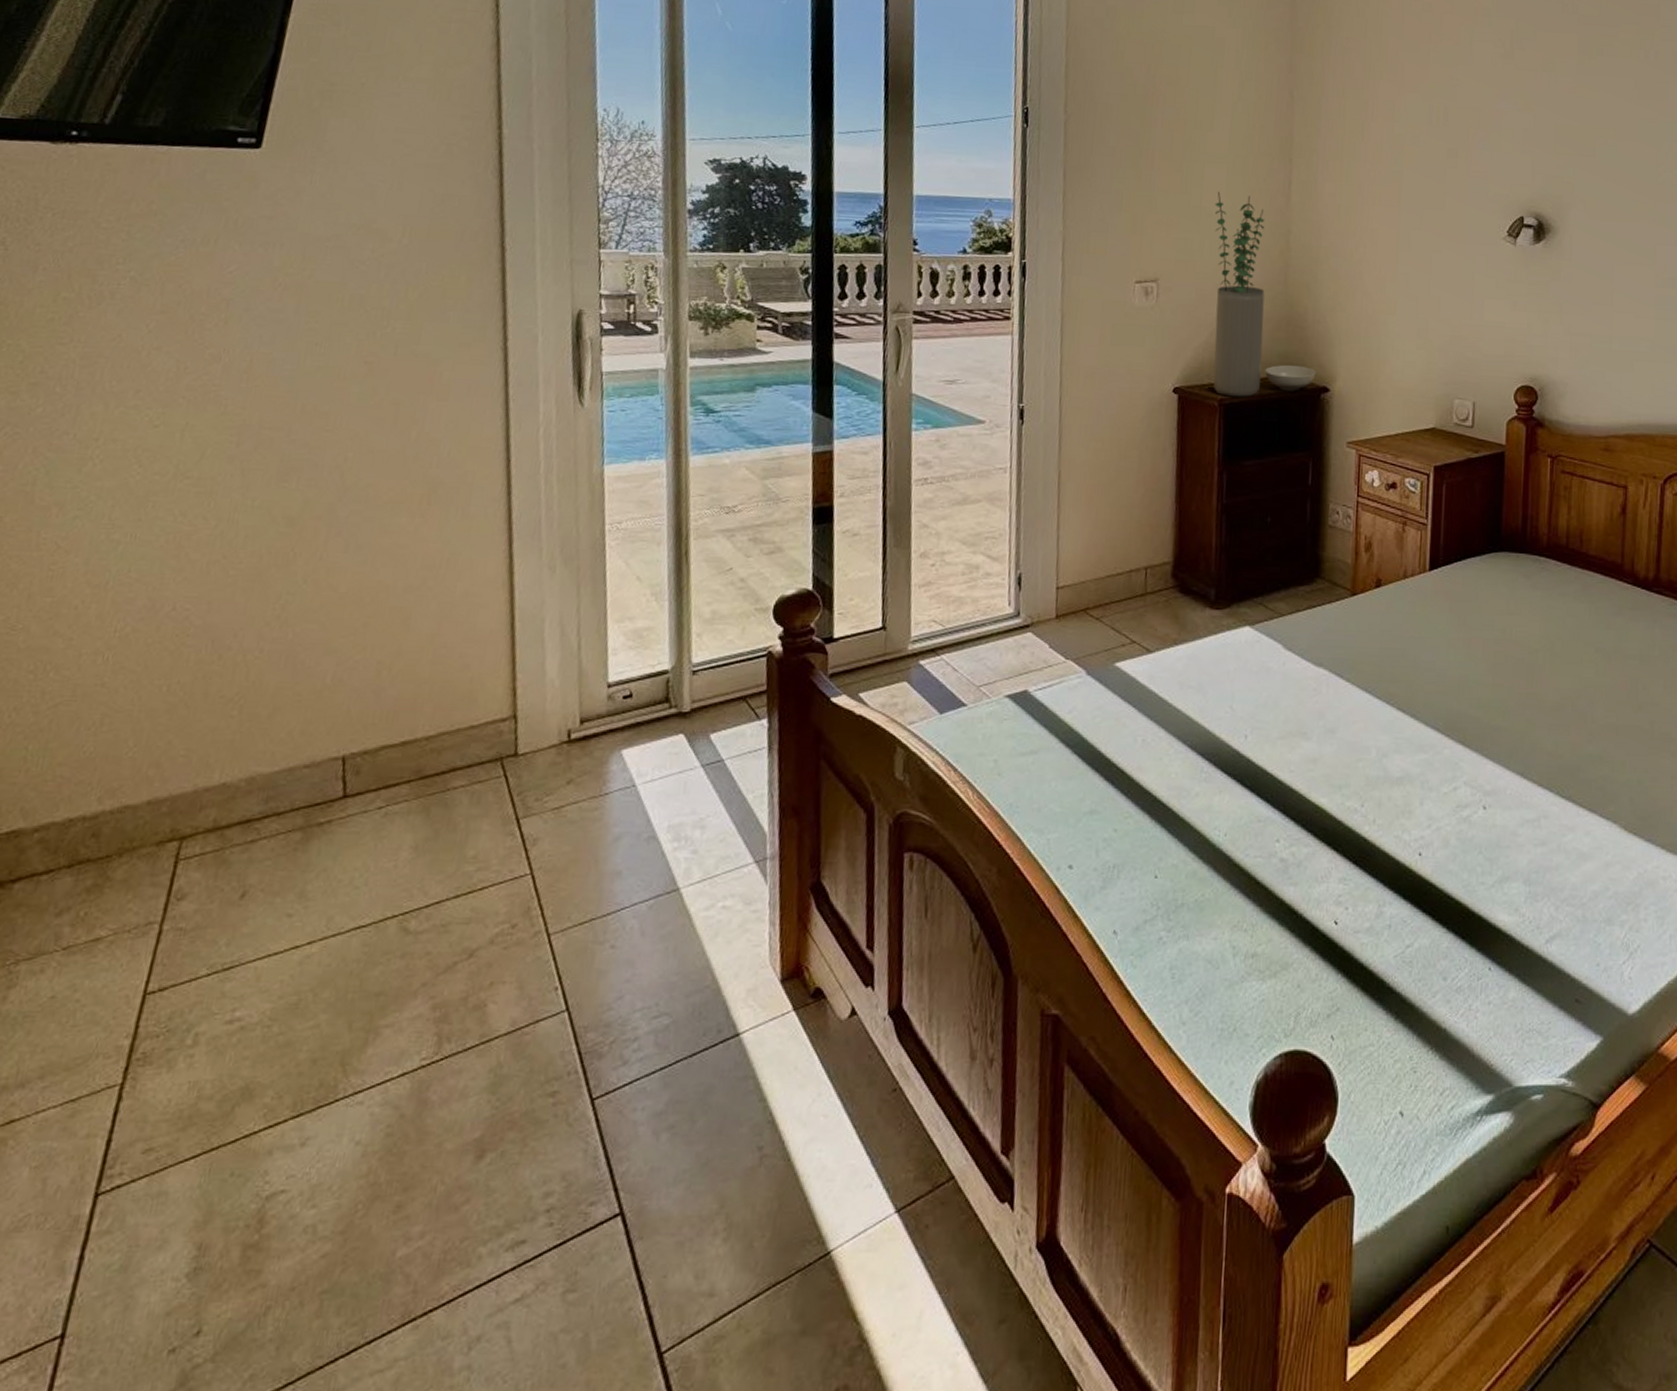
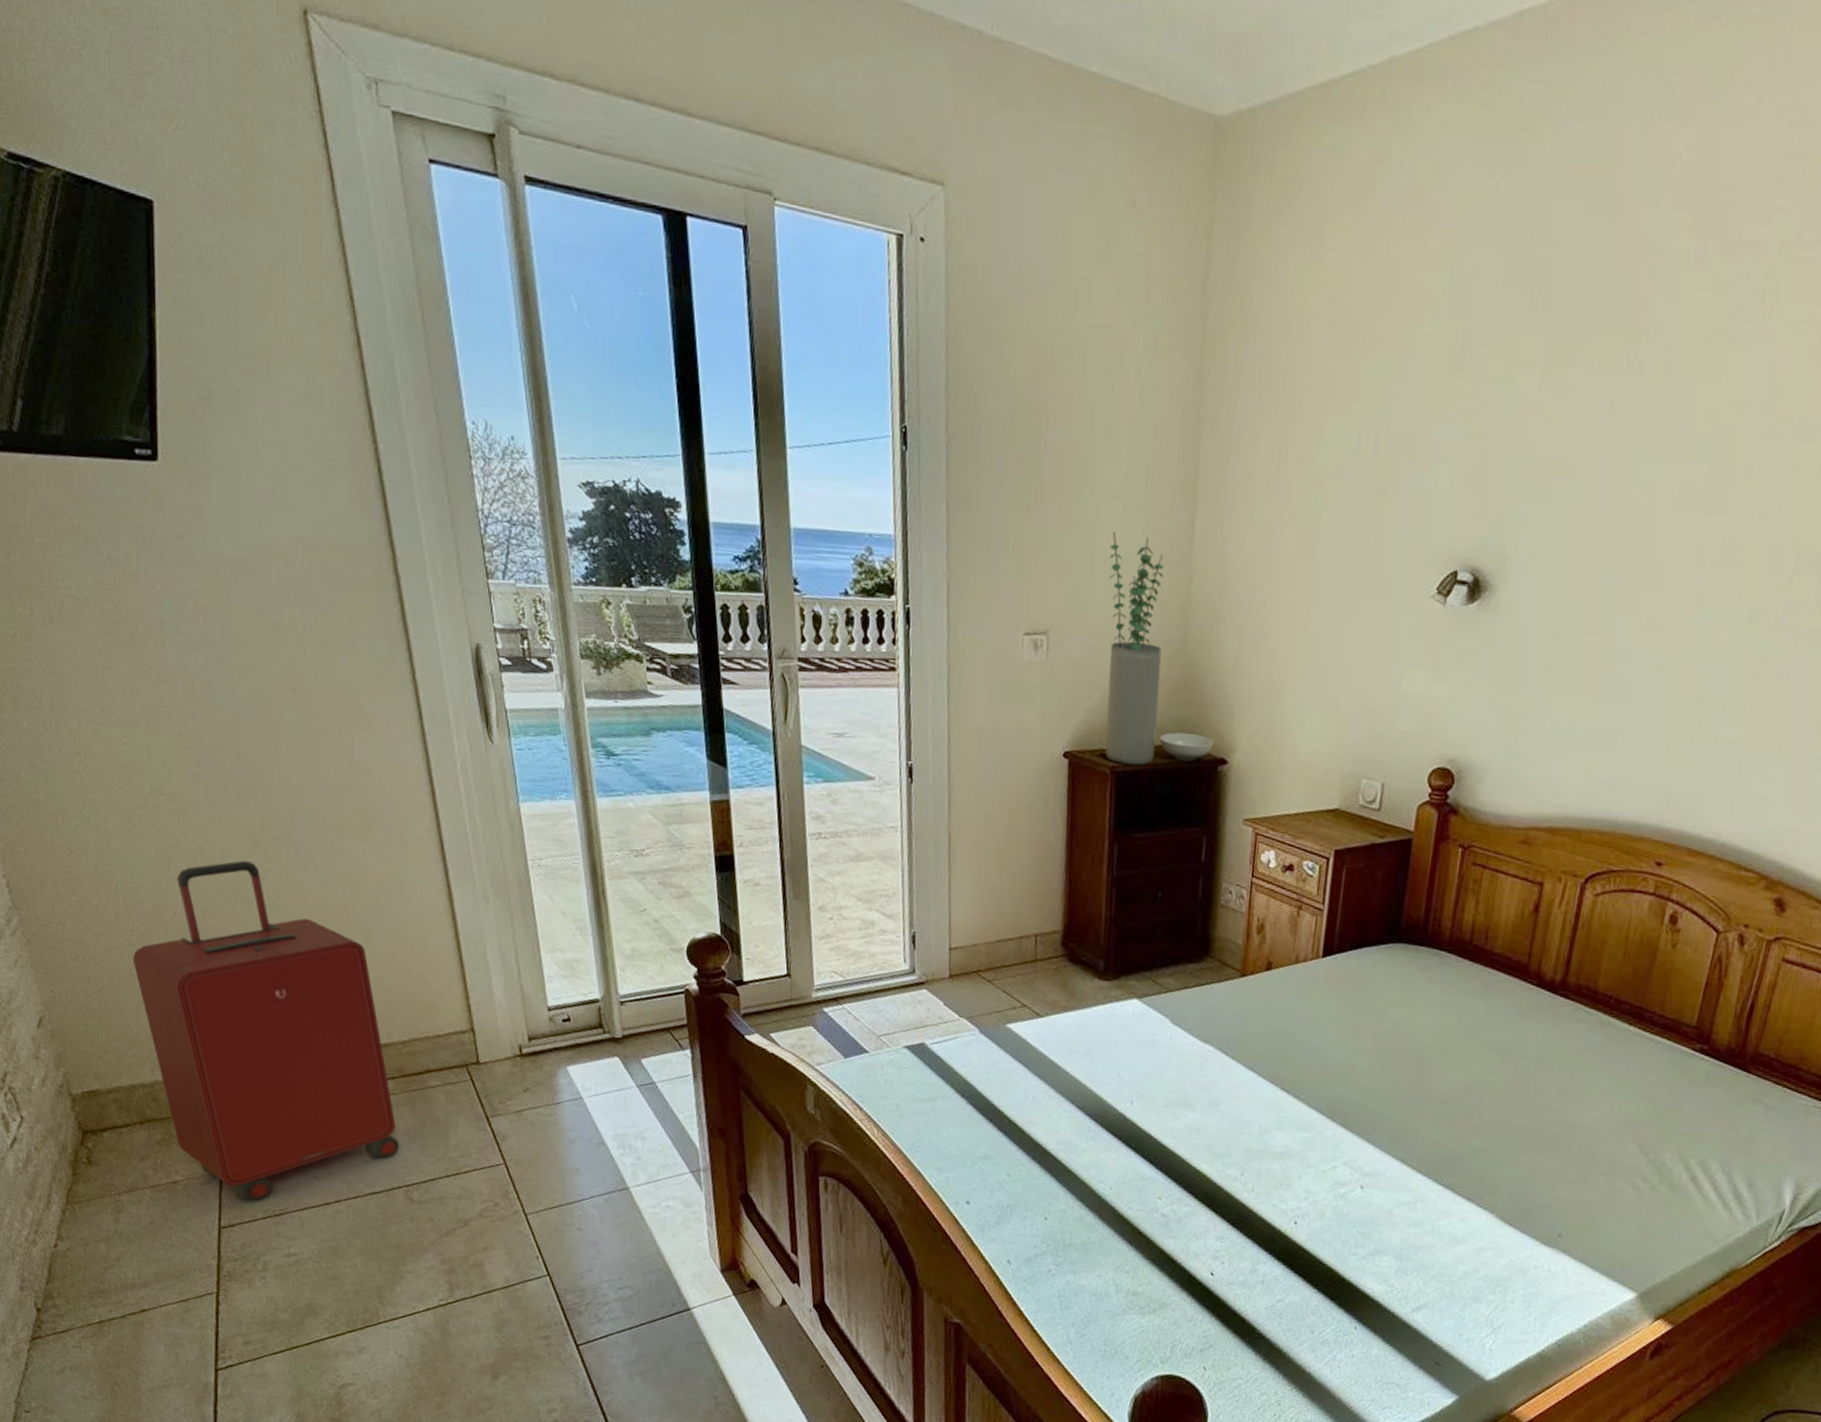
suitcase: none [106,545,403,953] -> present [132,860,399,1201]

